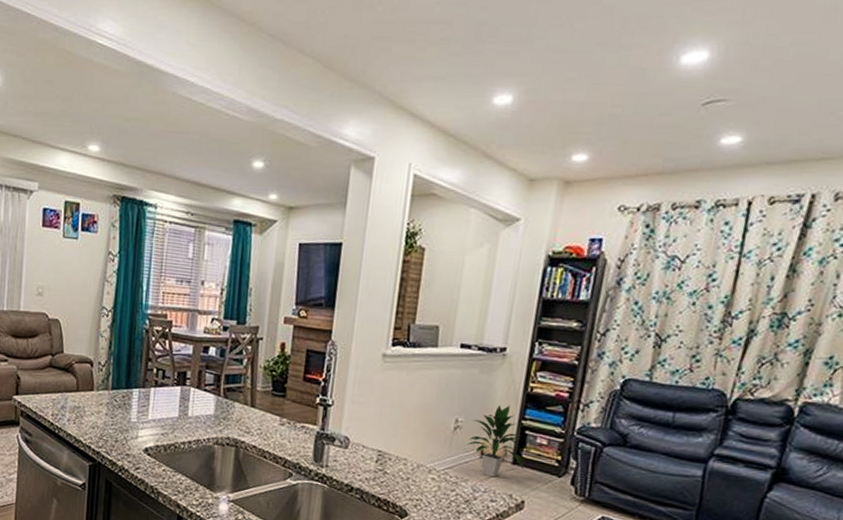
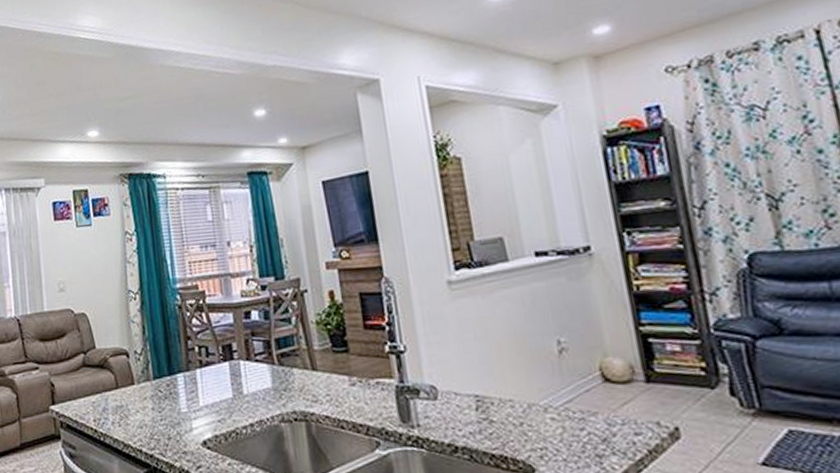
indoor plant: present [466,405,524,477] -> none [578,312,663,404]

